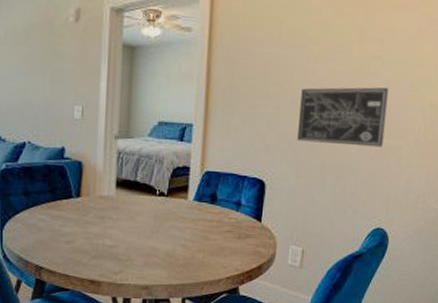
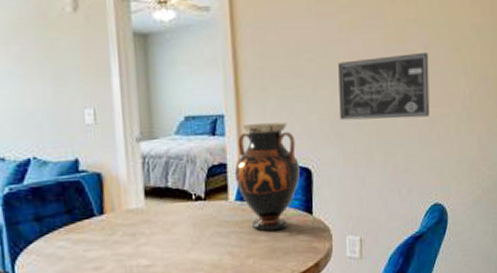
vase: none [195,135,255,232] -> present [234,122,300,232]

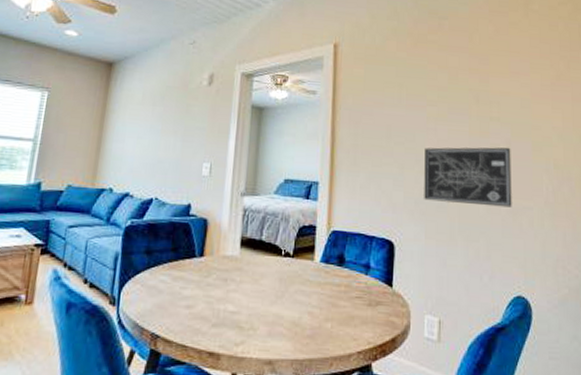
vase: present [234,122,300,232] -> none [322,193,383,298]

